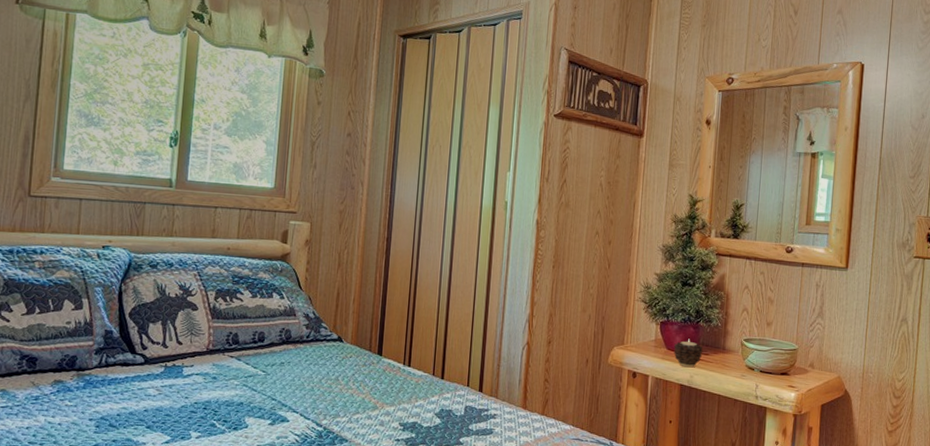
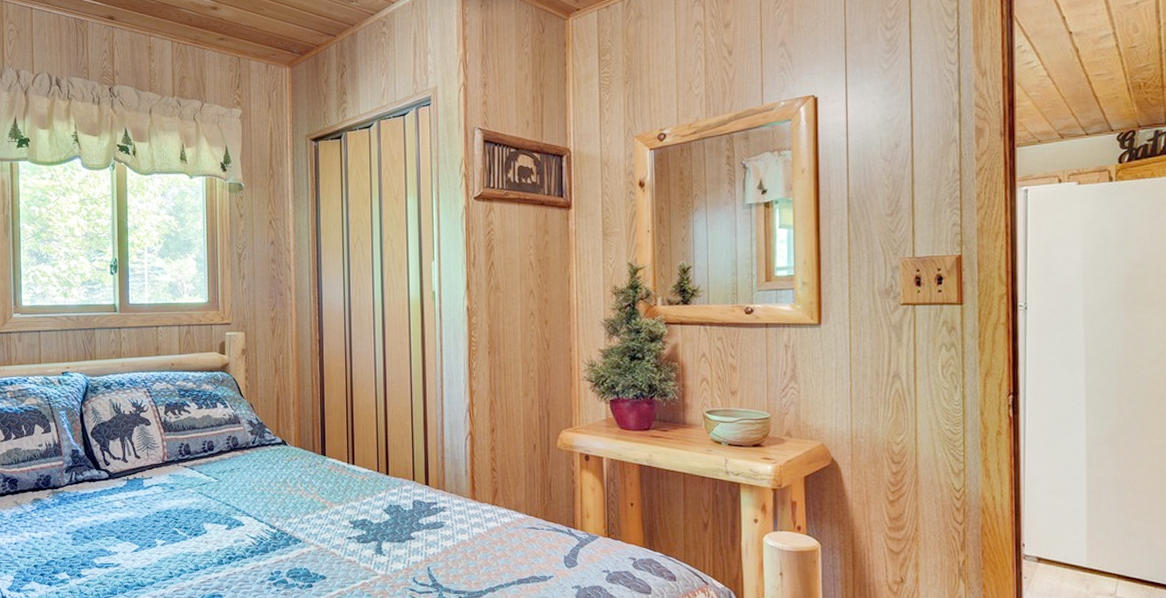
candle: present [674,338,703,368] -> none [628,415,661,446]

